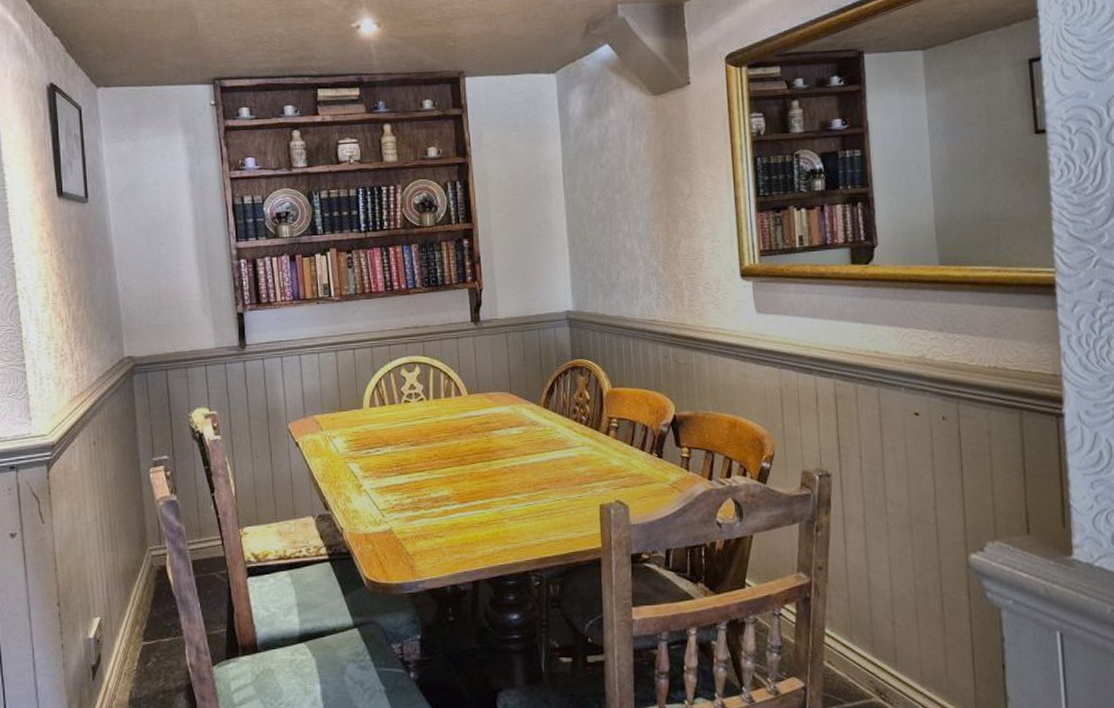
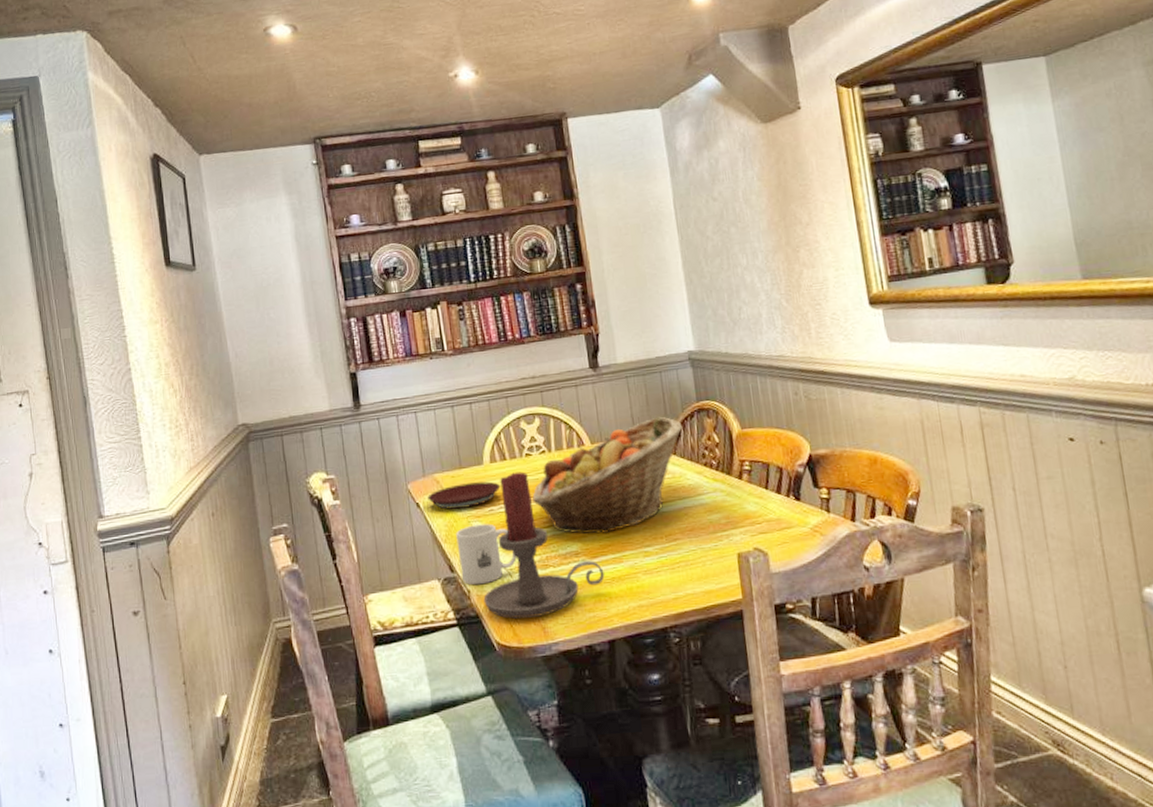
plate: none [307,425,378,450] -> present [427,481,501,510]
mug: none [332,465,390,523] -> present [456,524,517,585]
candle holder: none [355,417,473,557] -> present [483,471,605,619]
fruit basket: none [408,371,557,480] -> present [532,416,683,534]

